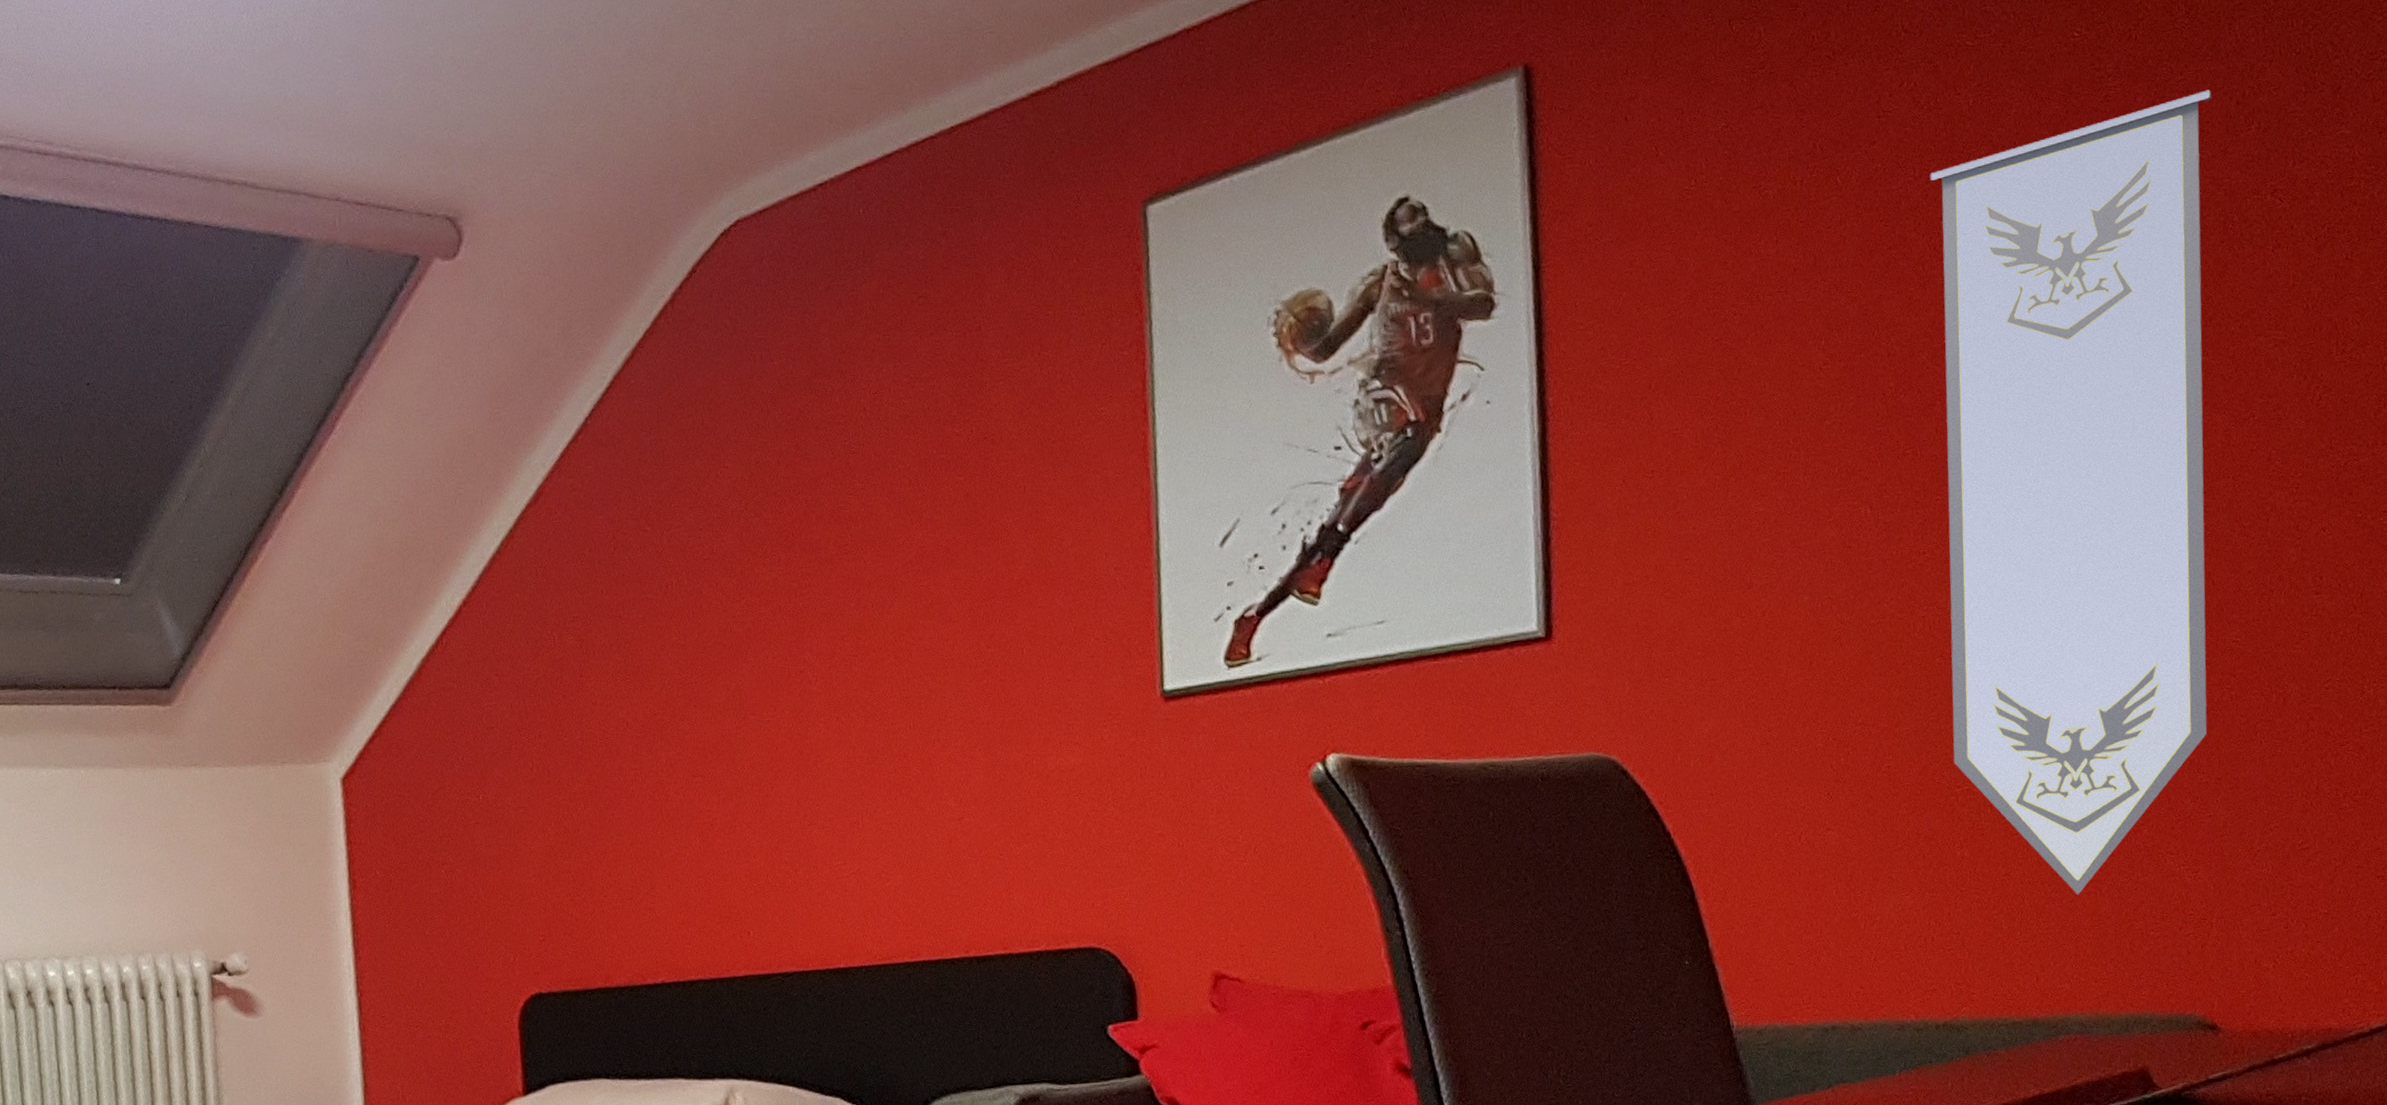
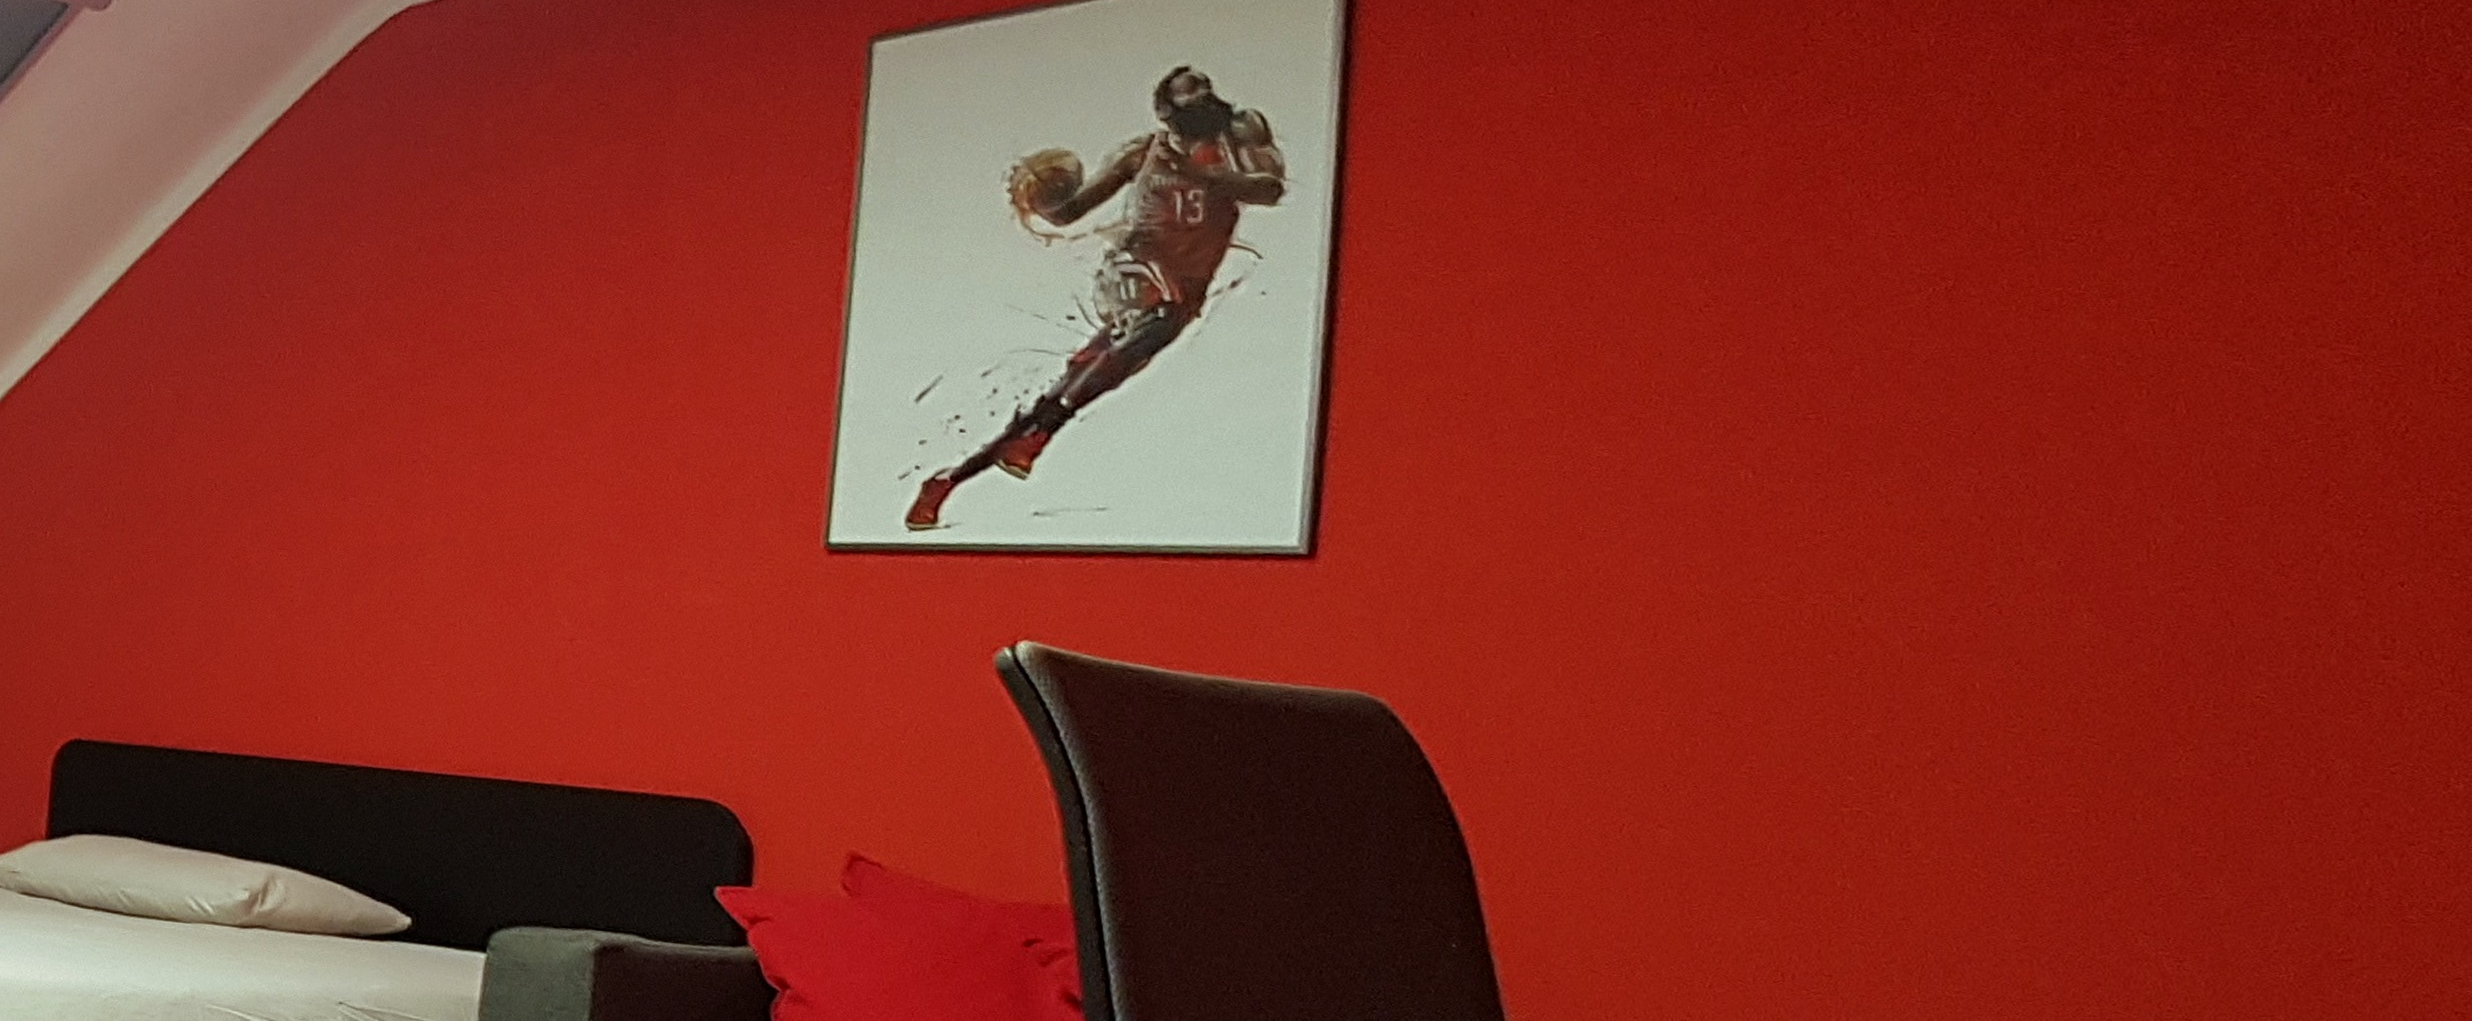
pennant: present [1930,90,2212,895] -> none [1841,61,2273,960]

